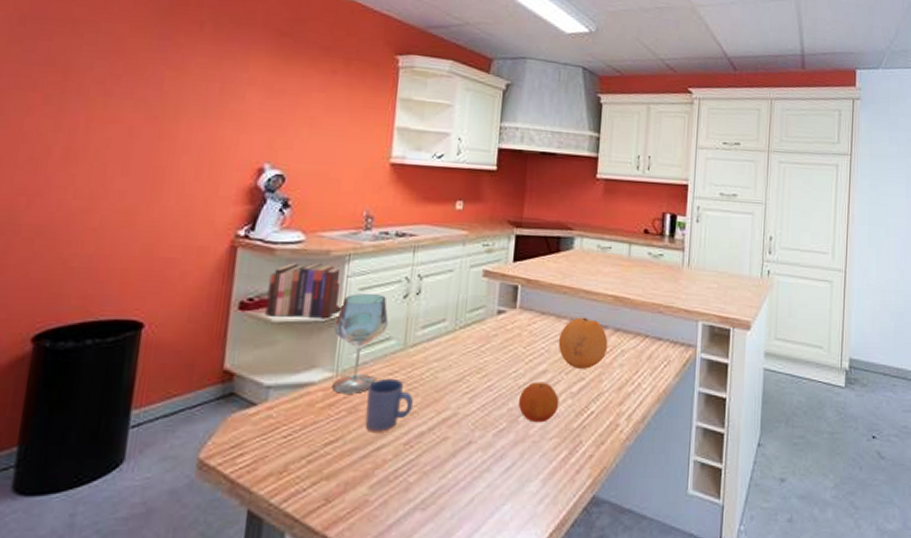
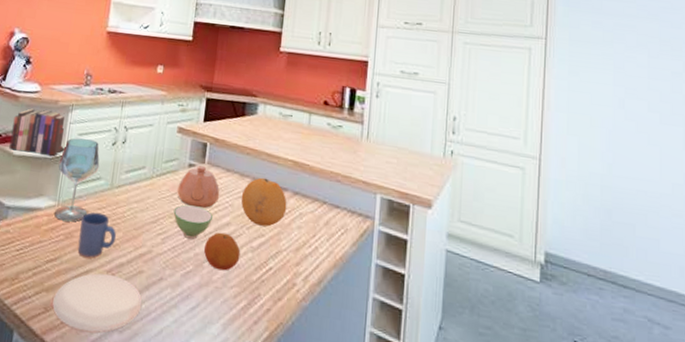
plate: none [335,447,449,518] -> present [52,273,143,334]
bowl: none [481,356,528,393] -> present [173,204,214,239]
teapot: none [485,311,535,358] -> present [177,165,220,208]

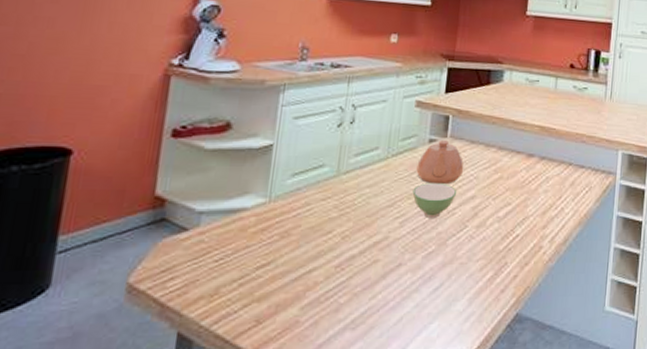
books: present [9,108,66,156] -> none [198,91,278,146]
plate: present [52,273,143,334] -> none [266,269,379,338]
wine glass: present [54,138,100,222] -> none [265,122,323,219]
mug: present [77,212,117,259] -> none [297,203,346,256]
fruit: present [203,232,241,271] -> none [447,207,487,246]
fruit: present [241,177,287,227] -> none [486,146,534,195]

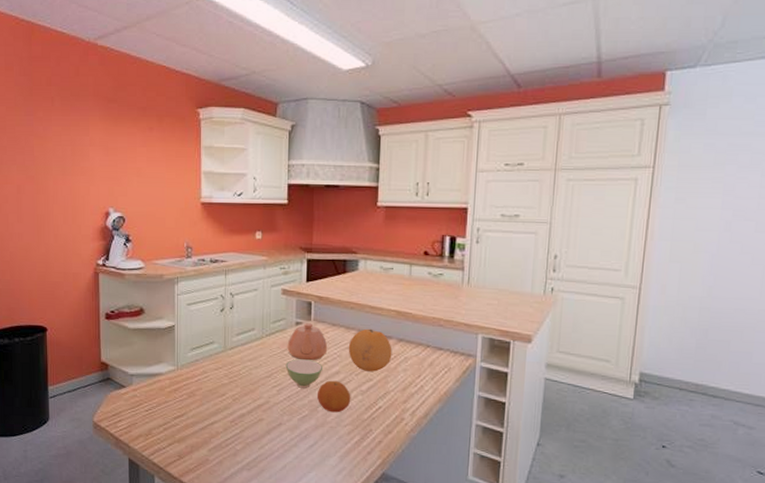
fruit: none [447,207,487,246] -> present [316,380,351,413]
fruit: none [486,146,534,195] -> present [348,328,392,372]

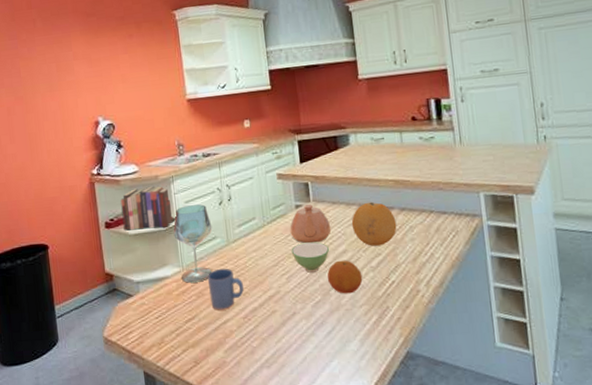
books: none [123,284,177,326] -> present [120,186,177,231]
wine glass: none [172,308,211,383] -> present [173,204,213,283]
mug: none [200,372,235,412] -> present [207,268,244,310]

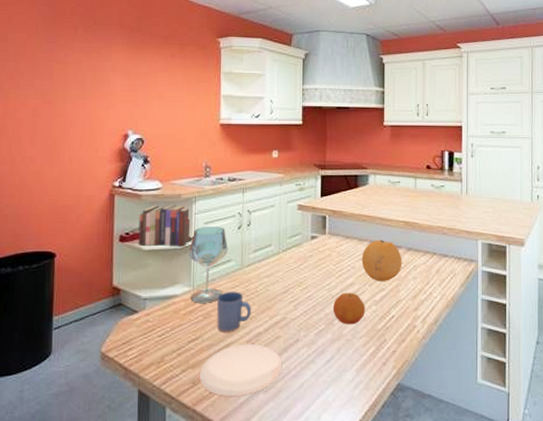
plate: none [200,319,283,374] -> present [200,343,282,397]
teapot: present [290,204,332,244] -> none [303,237,342,274]
bowl: present [291,242,330,273] -> none [302,273,339,302]

